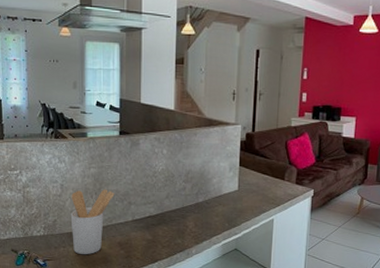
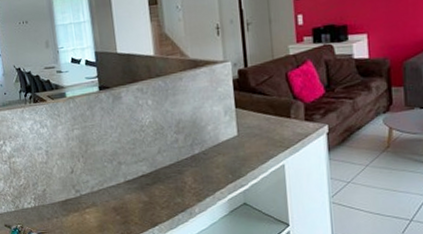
utensil holder: present [70,189,115,255] -> none [57,150,102,225]

